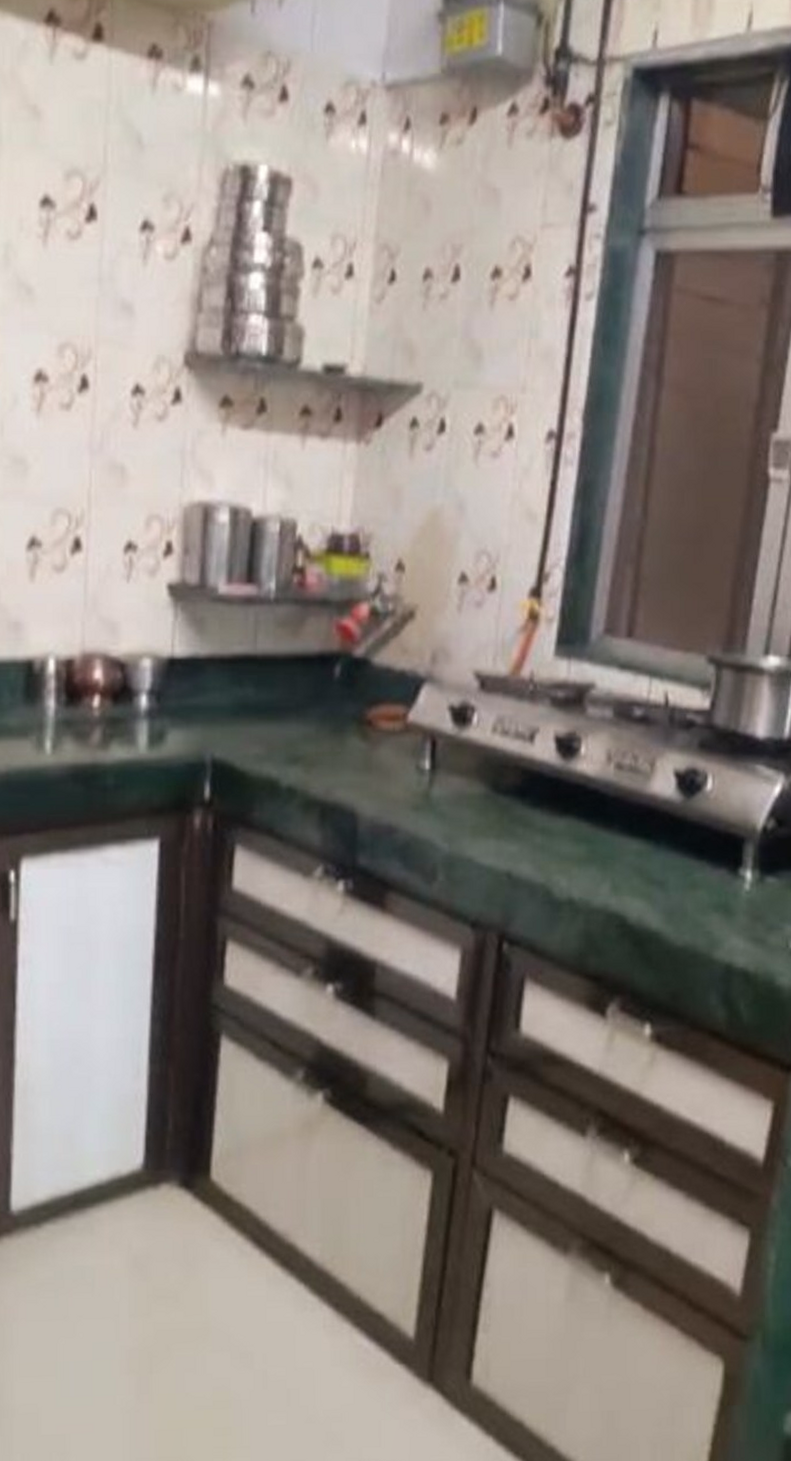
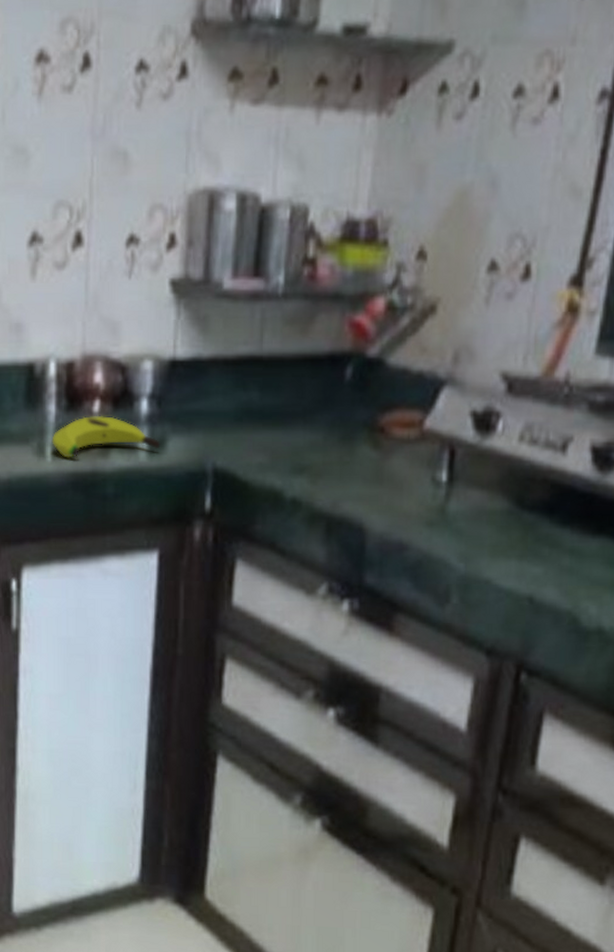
banana: none [51,710,160,751] -> present [51,415,161,458]

